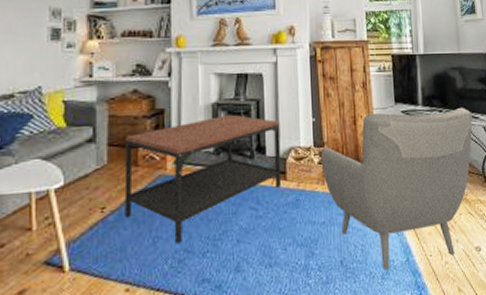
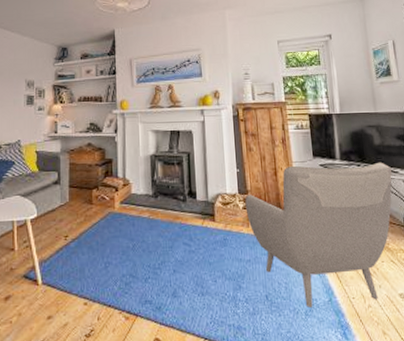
coffee table: present [124,114,282,244] -> none [82,164,211,269]

